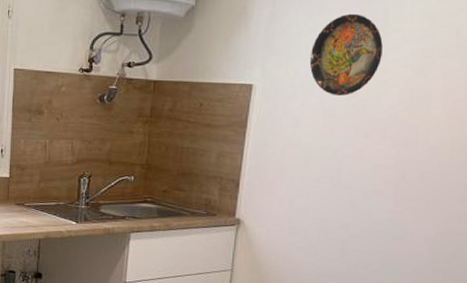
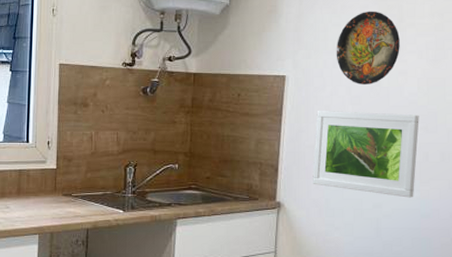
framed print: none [276,123,398,219] -> present [312,111,419,198]

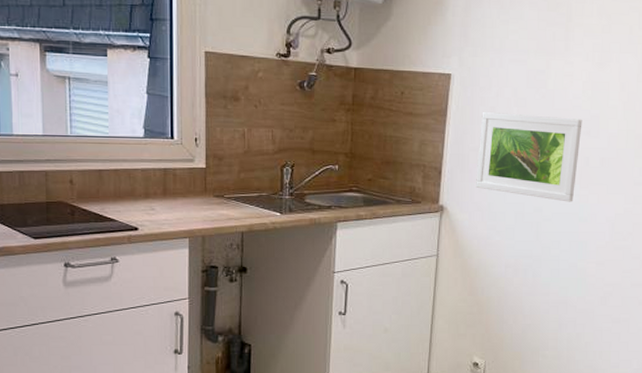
decorative plate: present [336,11,400,84] -> none [503,7,567,86]

